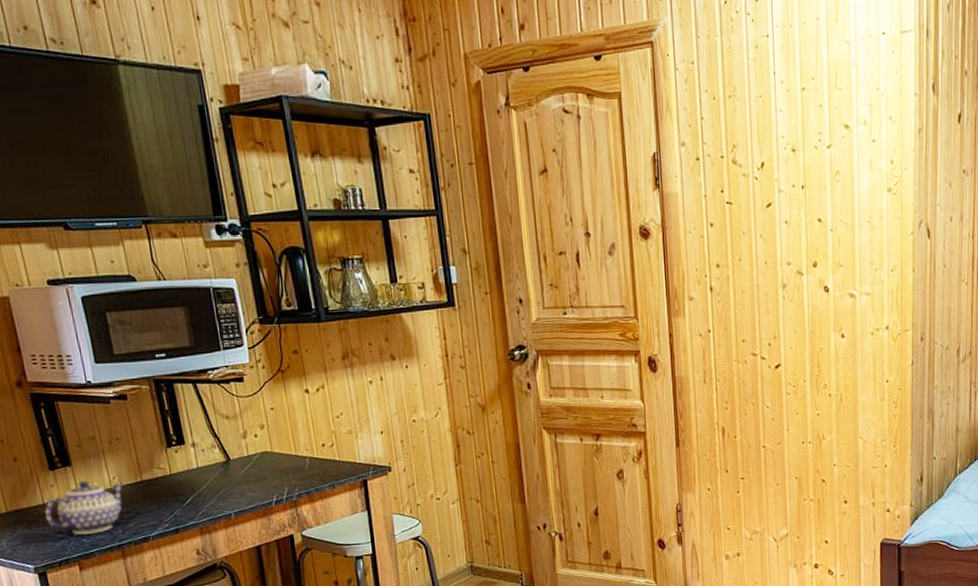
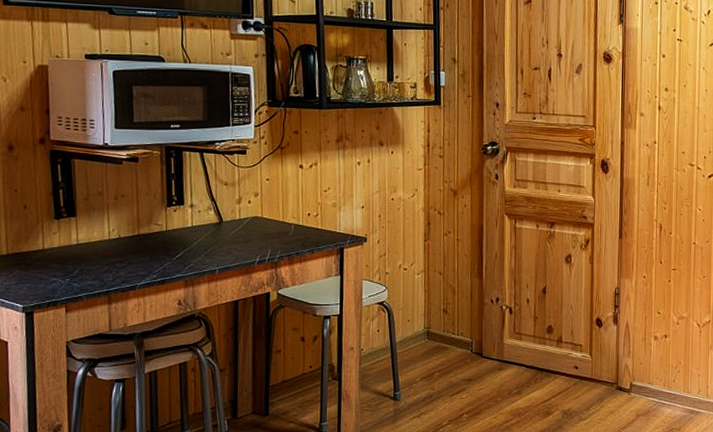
teapot: present [45,479,124,535] -> none [43,230,121,279]

